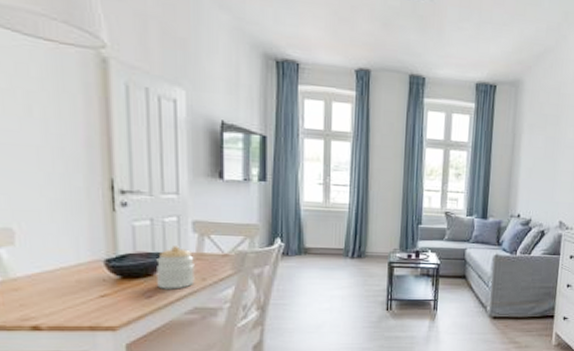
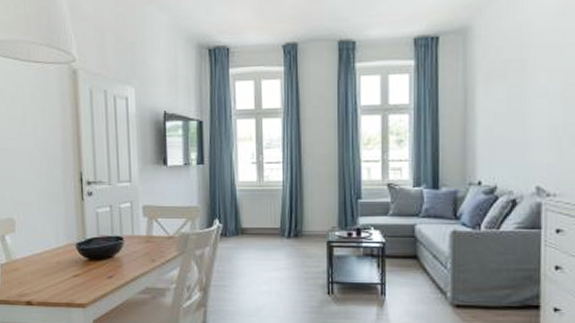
jar: present [156,246,195,289] -> none [115,229,146,270]

